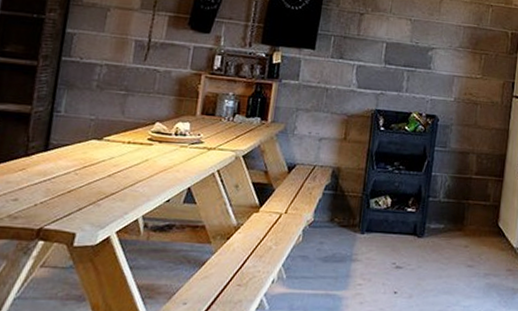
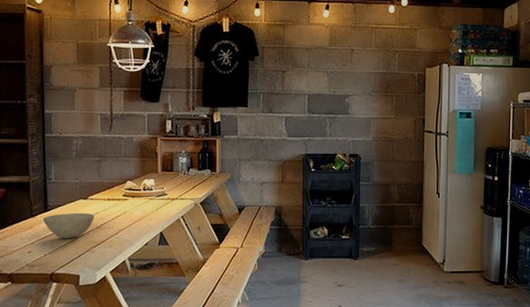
bowl: none [40,155,108,187] -> present [44,212,94,239]

